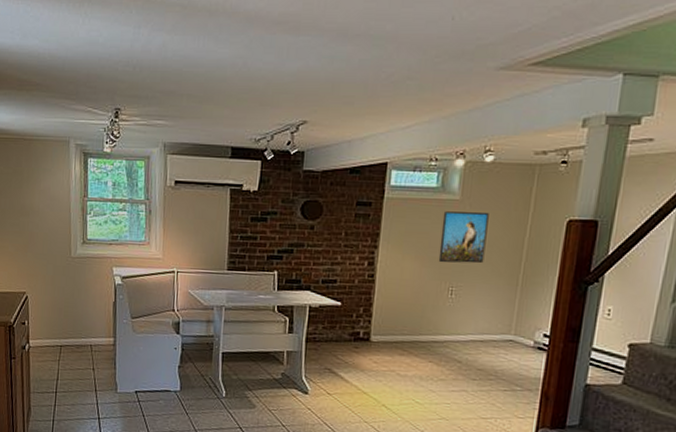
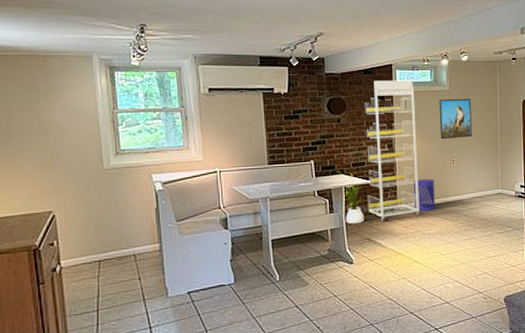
house plant: none [300,286,333,351] -> present [335,171,366,225]
shelving unit: none [333,182,413,352] -> present [365,80,420,222]
waste bin: none [392,308,422,349] -> present [414,179,435,212]

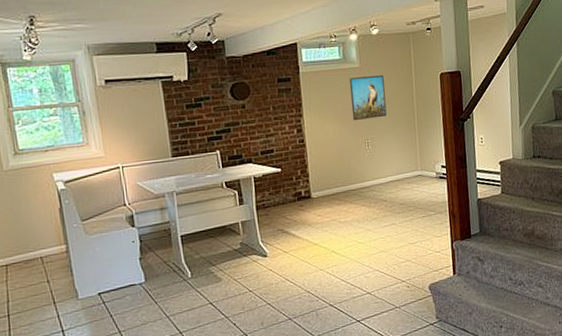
house plant: present [335,171,366,225] -> none [243,160,277,216]
shelving unit: present [365,80,420,222] -> none [270,58,335,211]
waste bin: present [414,179,435,212] -> none [326,163,351,199]

